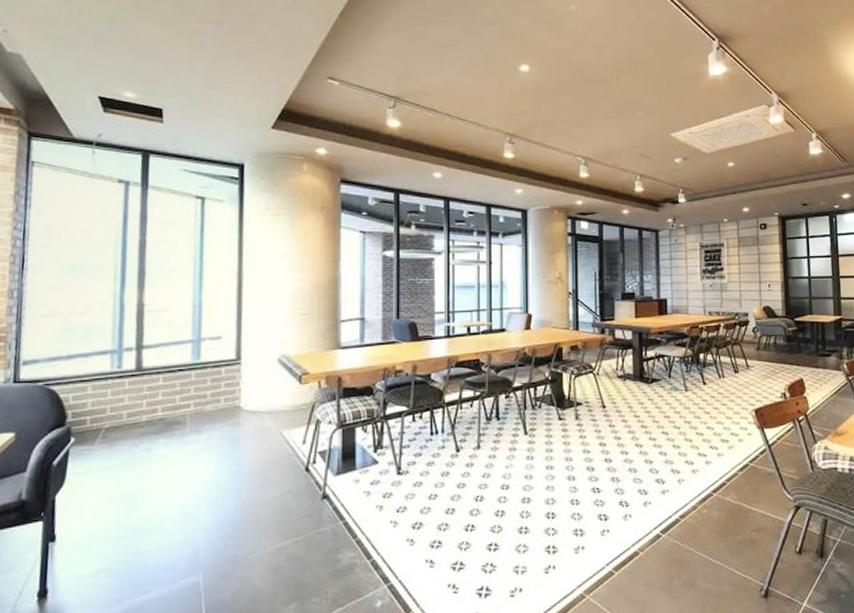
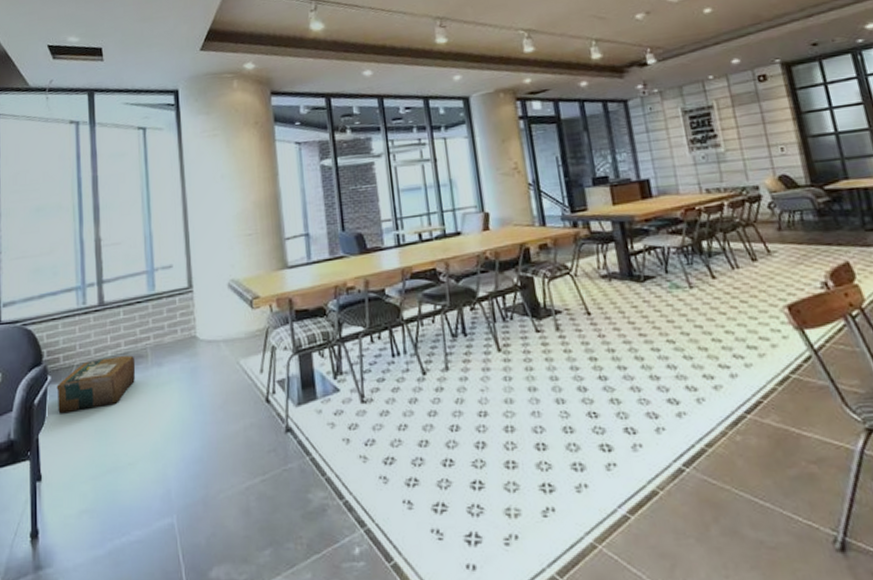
cardboard box: none [80,421,172,476] -> present [56,355,136,414]

